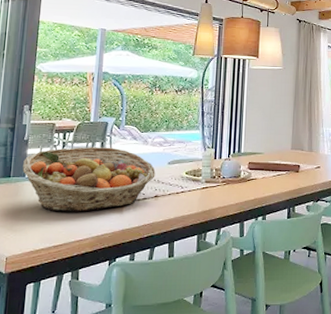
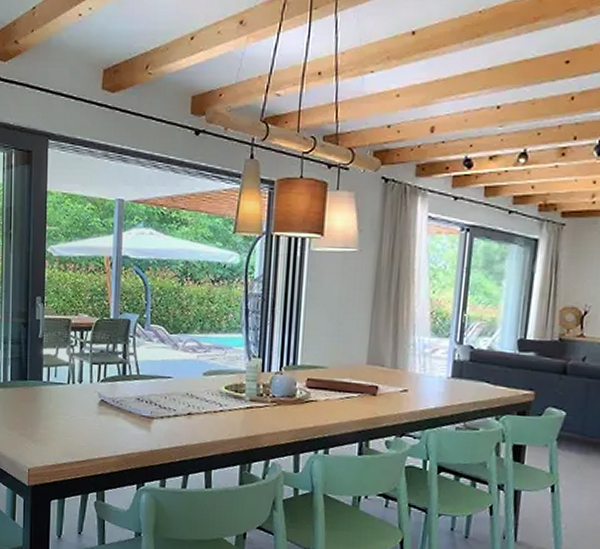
fruit basket: present [22,147,156,212] -> none [39,349,188,426]

